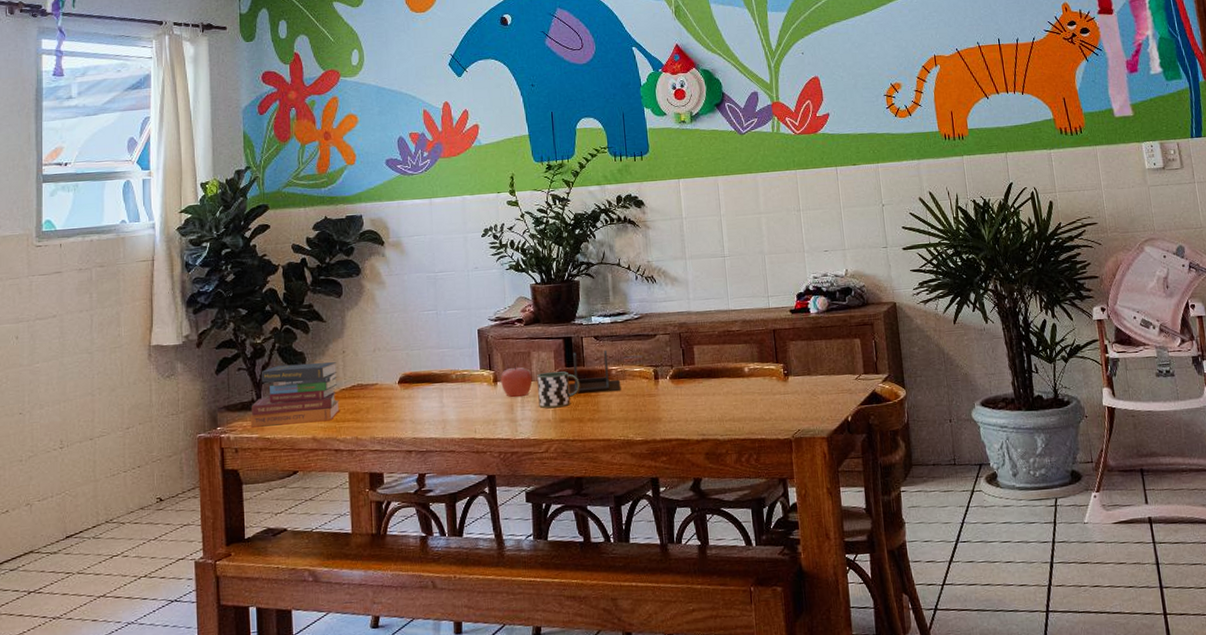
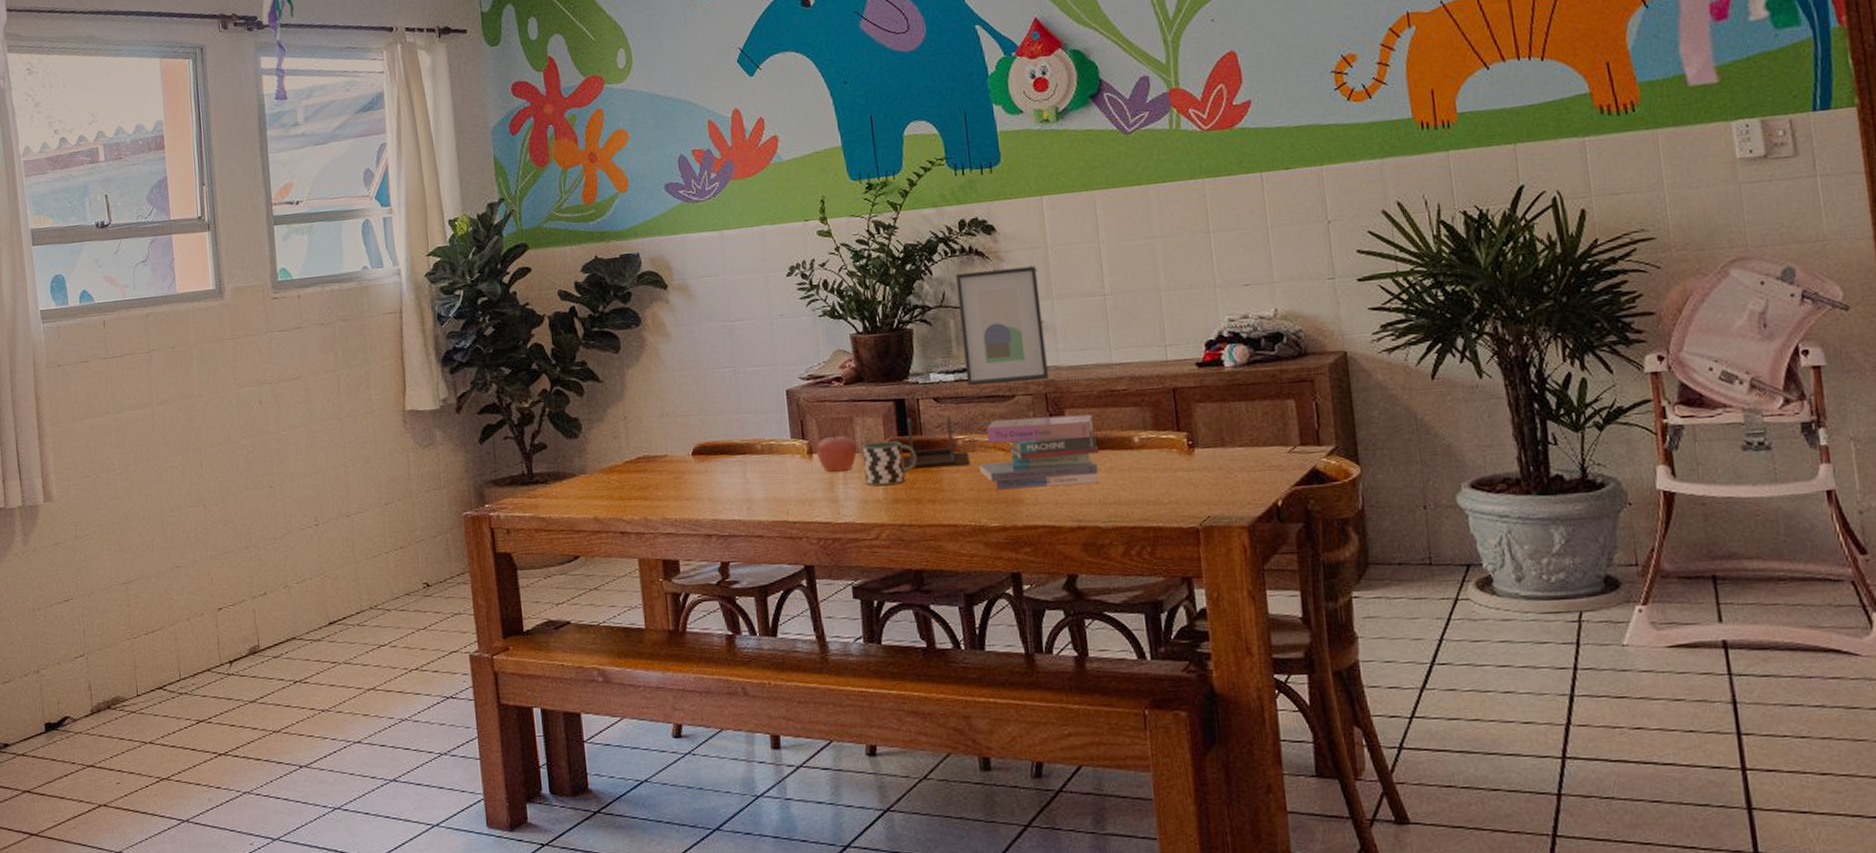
books: present [250,362,339,428] -> none [521,429,624,505]
picture frame: none [613,232,682,326] -> present [956,265,1048,385]
books: none [627,349,719,411] -> present [978,414,1100,490]

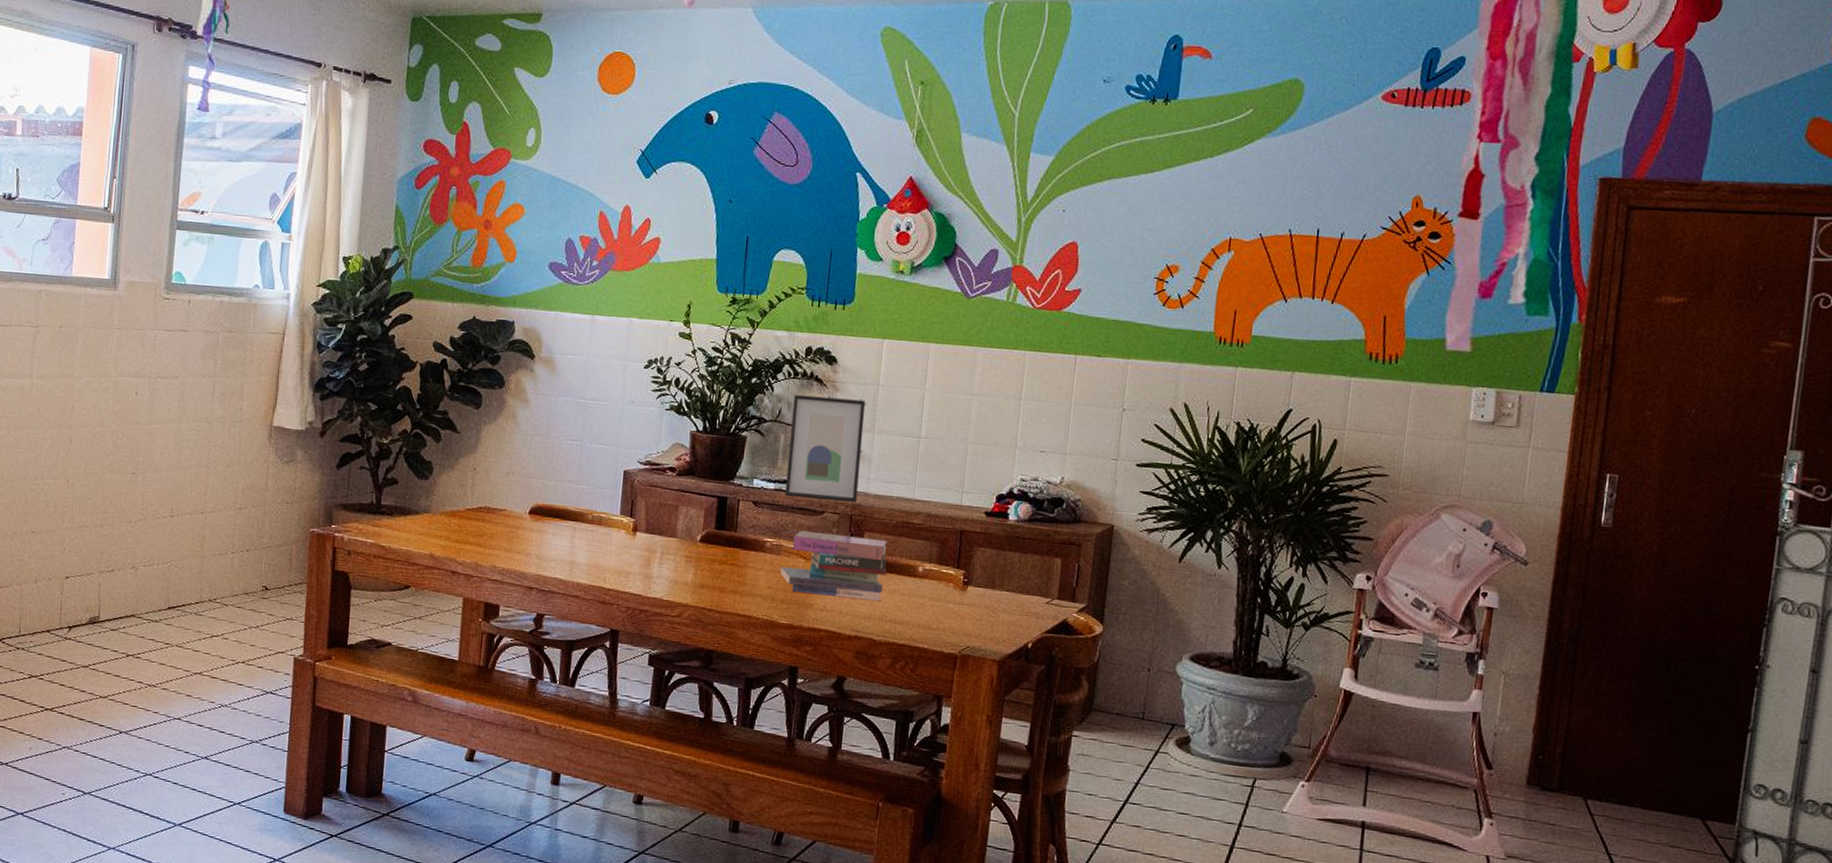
fruit: present [816,430,857,473] -> none [640,513,677,553]
cup: present [862,441,917,487] -> none [678,531,728,573]
napkin holder: present [901,414,971,470] -> none [713,514,774,567]

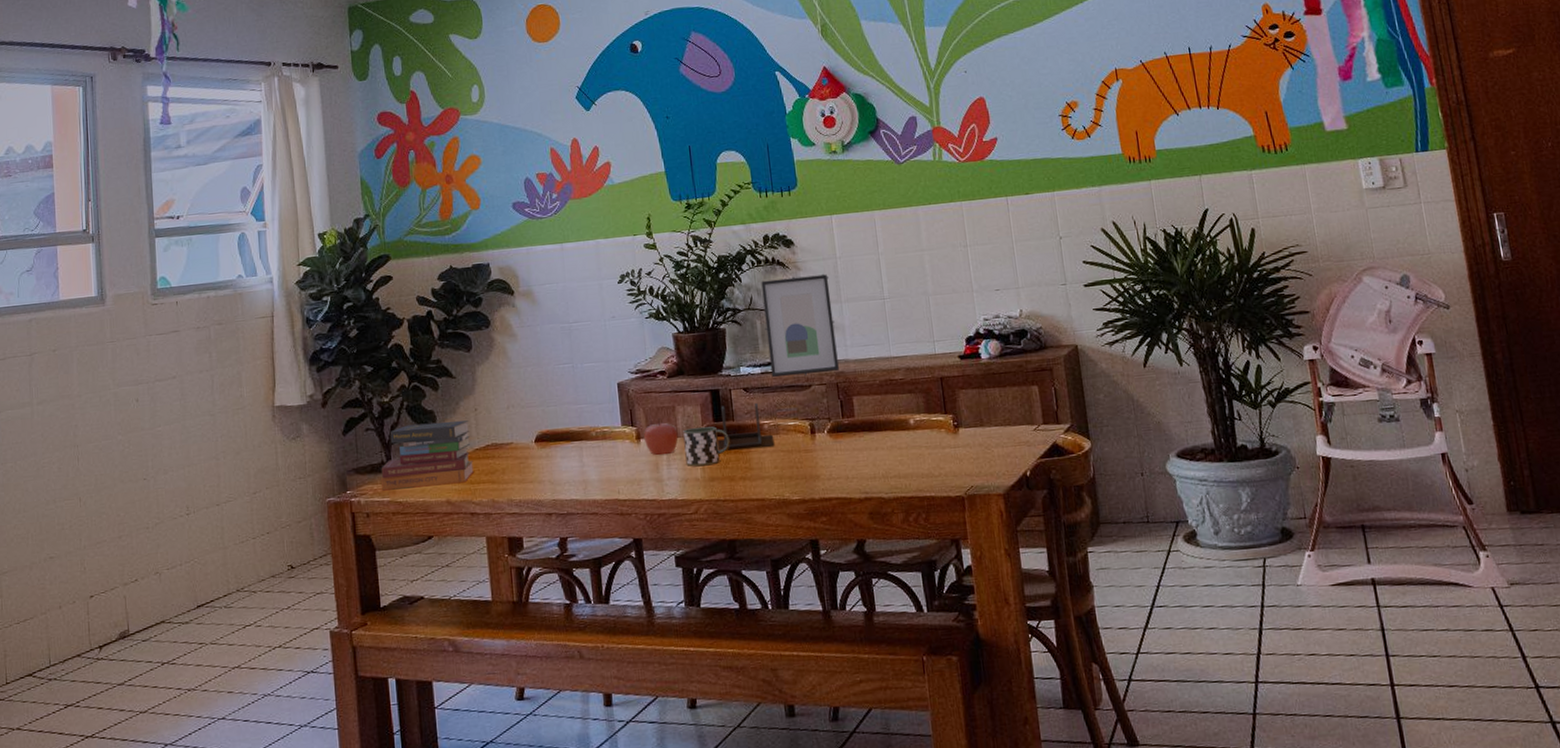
books: none [366,471,466,540] -> present [380,420,474,491]
fruit: none [640,513,677,553] -> present [644,417,678,456]
cup: none [678,531,728,573] -> present [683,426,730,467]
napkin holder: none [713,514,774,567] -> present [716,402,775,452]
books: present [779,530,888,601] -> none [782,400,882,468]

